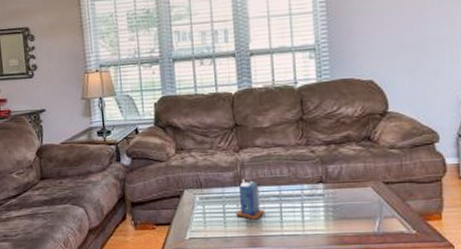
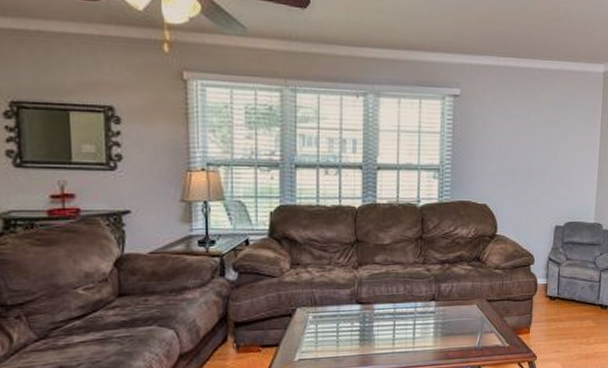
candle: present [236,179,265,220] -> none [349,297,379,338]

